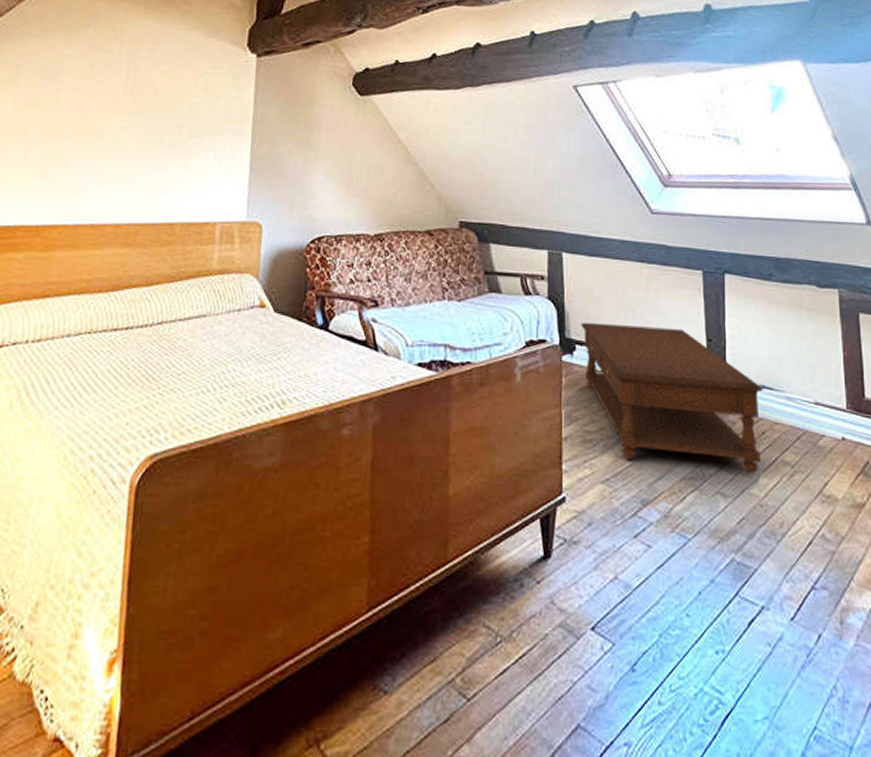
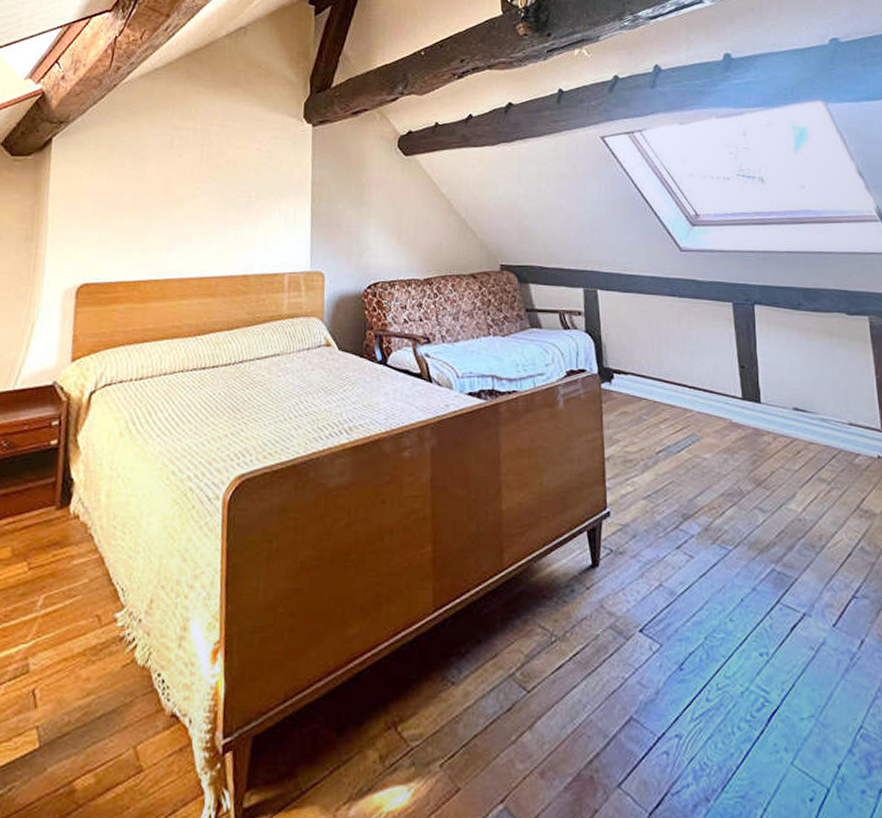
coffee table: present [580,322,764,474] -> none [617,352,798,490]

